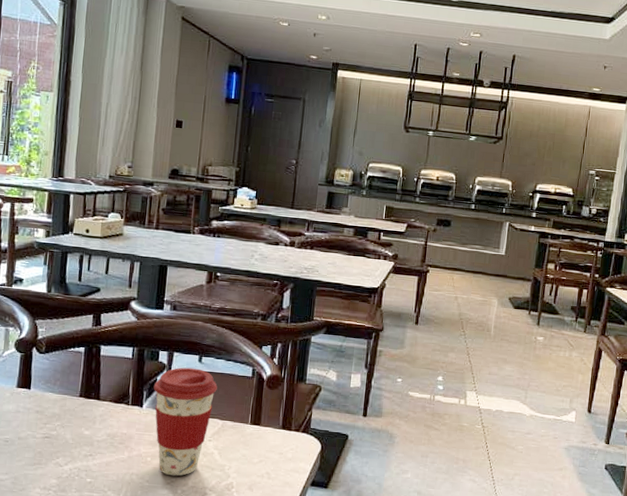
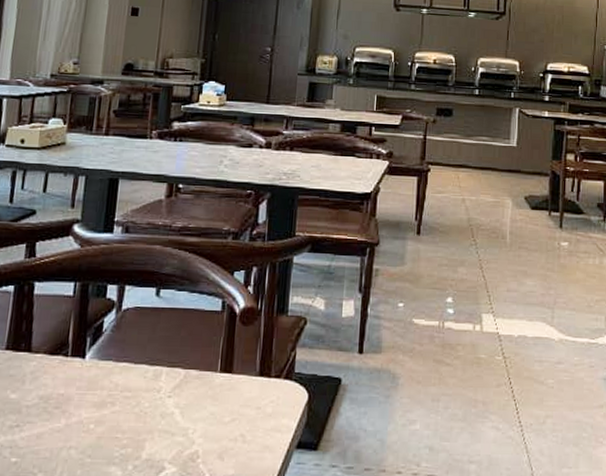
coffee cup: present [153,367,217,476] -> none [99,304,179,447]

